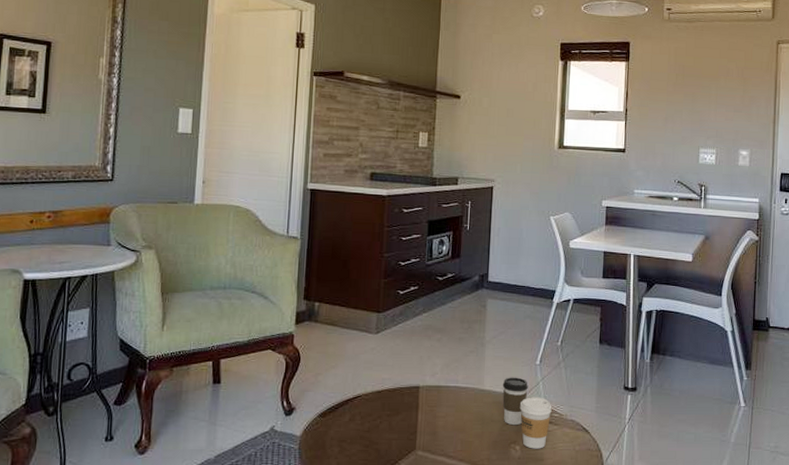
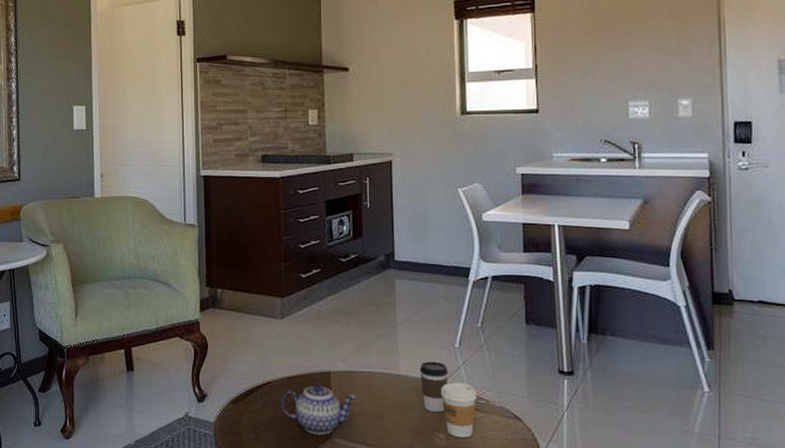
teapot: none [368,397,442,449] -> present [280,383,357,436]

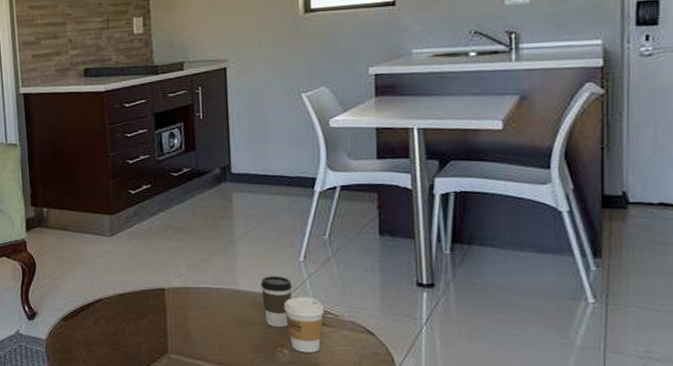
teapot: present [280,383,357,436] -> none [112,299,193,352]

